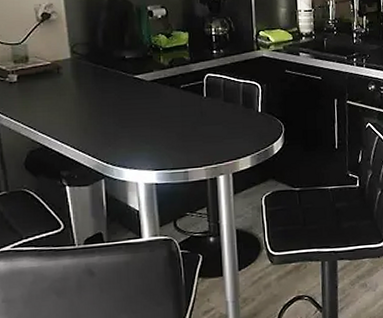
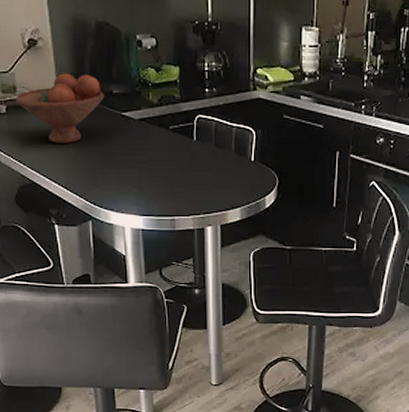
fruit bowl: none [27,42,118,107] -> present [15,73,105,143]

